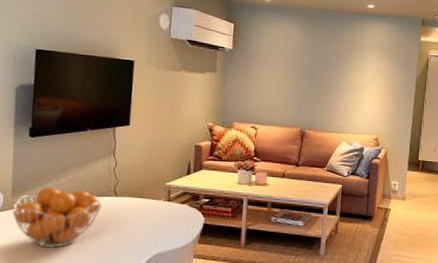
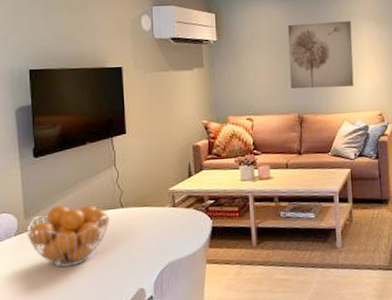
wall art: none [297,44,361,111] -> present [288,21,354,89]

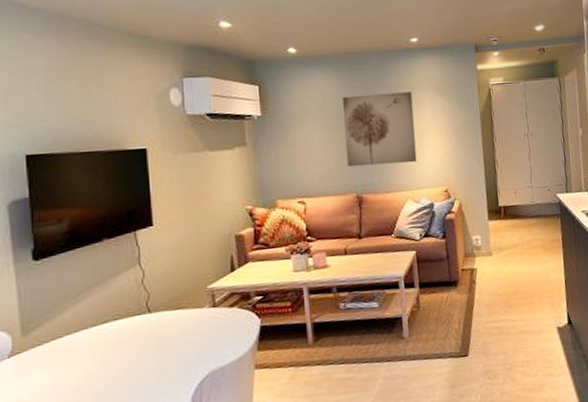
fruit basket: present [27,205,110,268] -> none [24,312,134,391]

